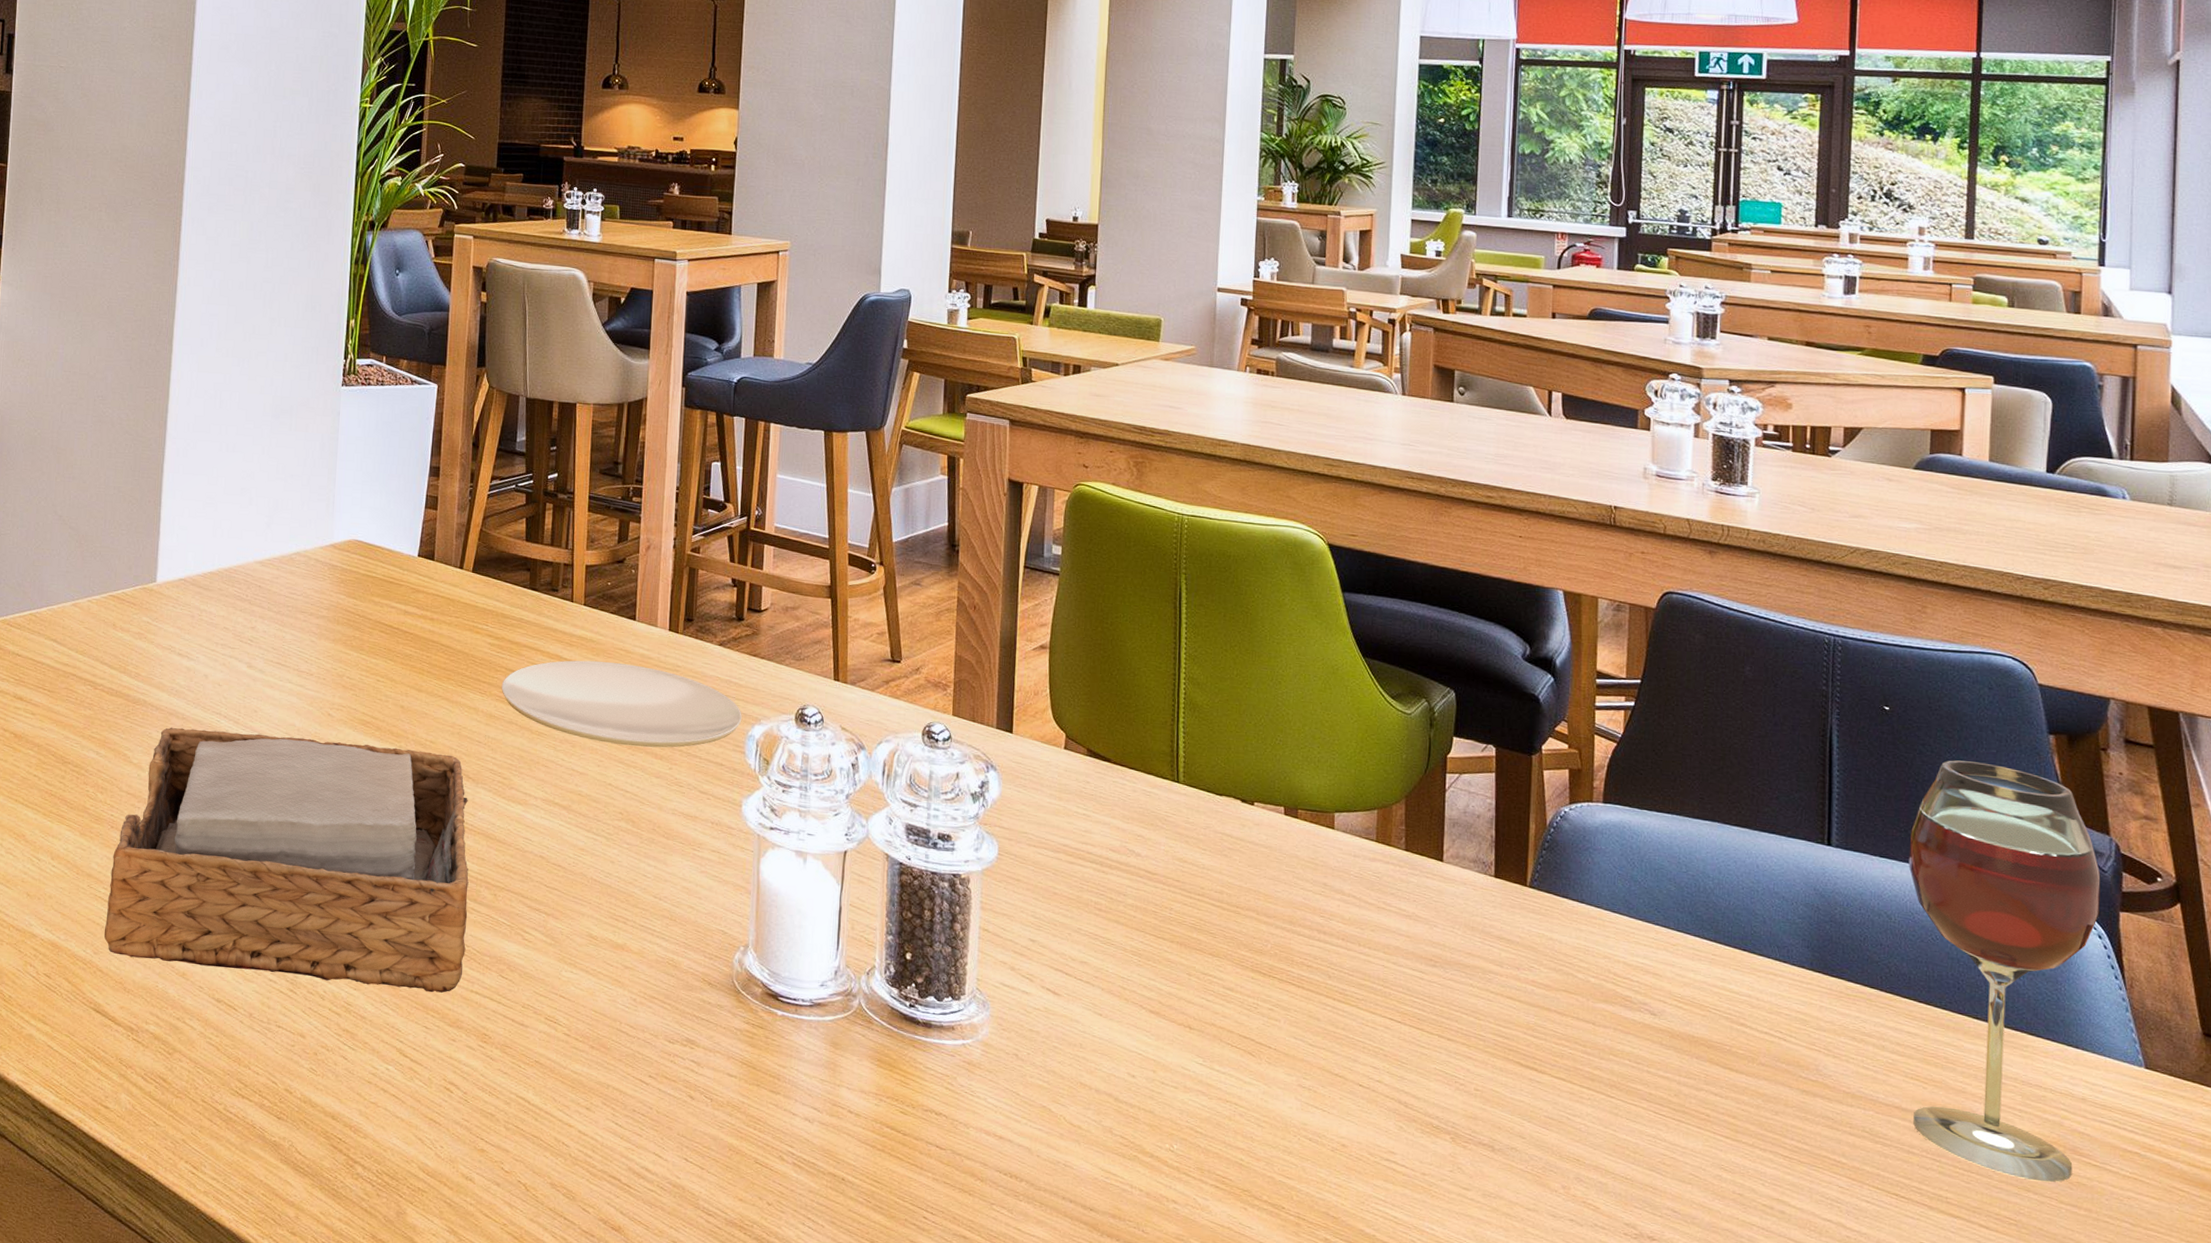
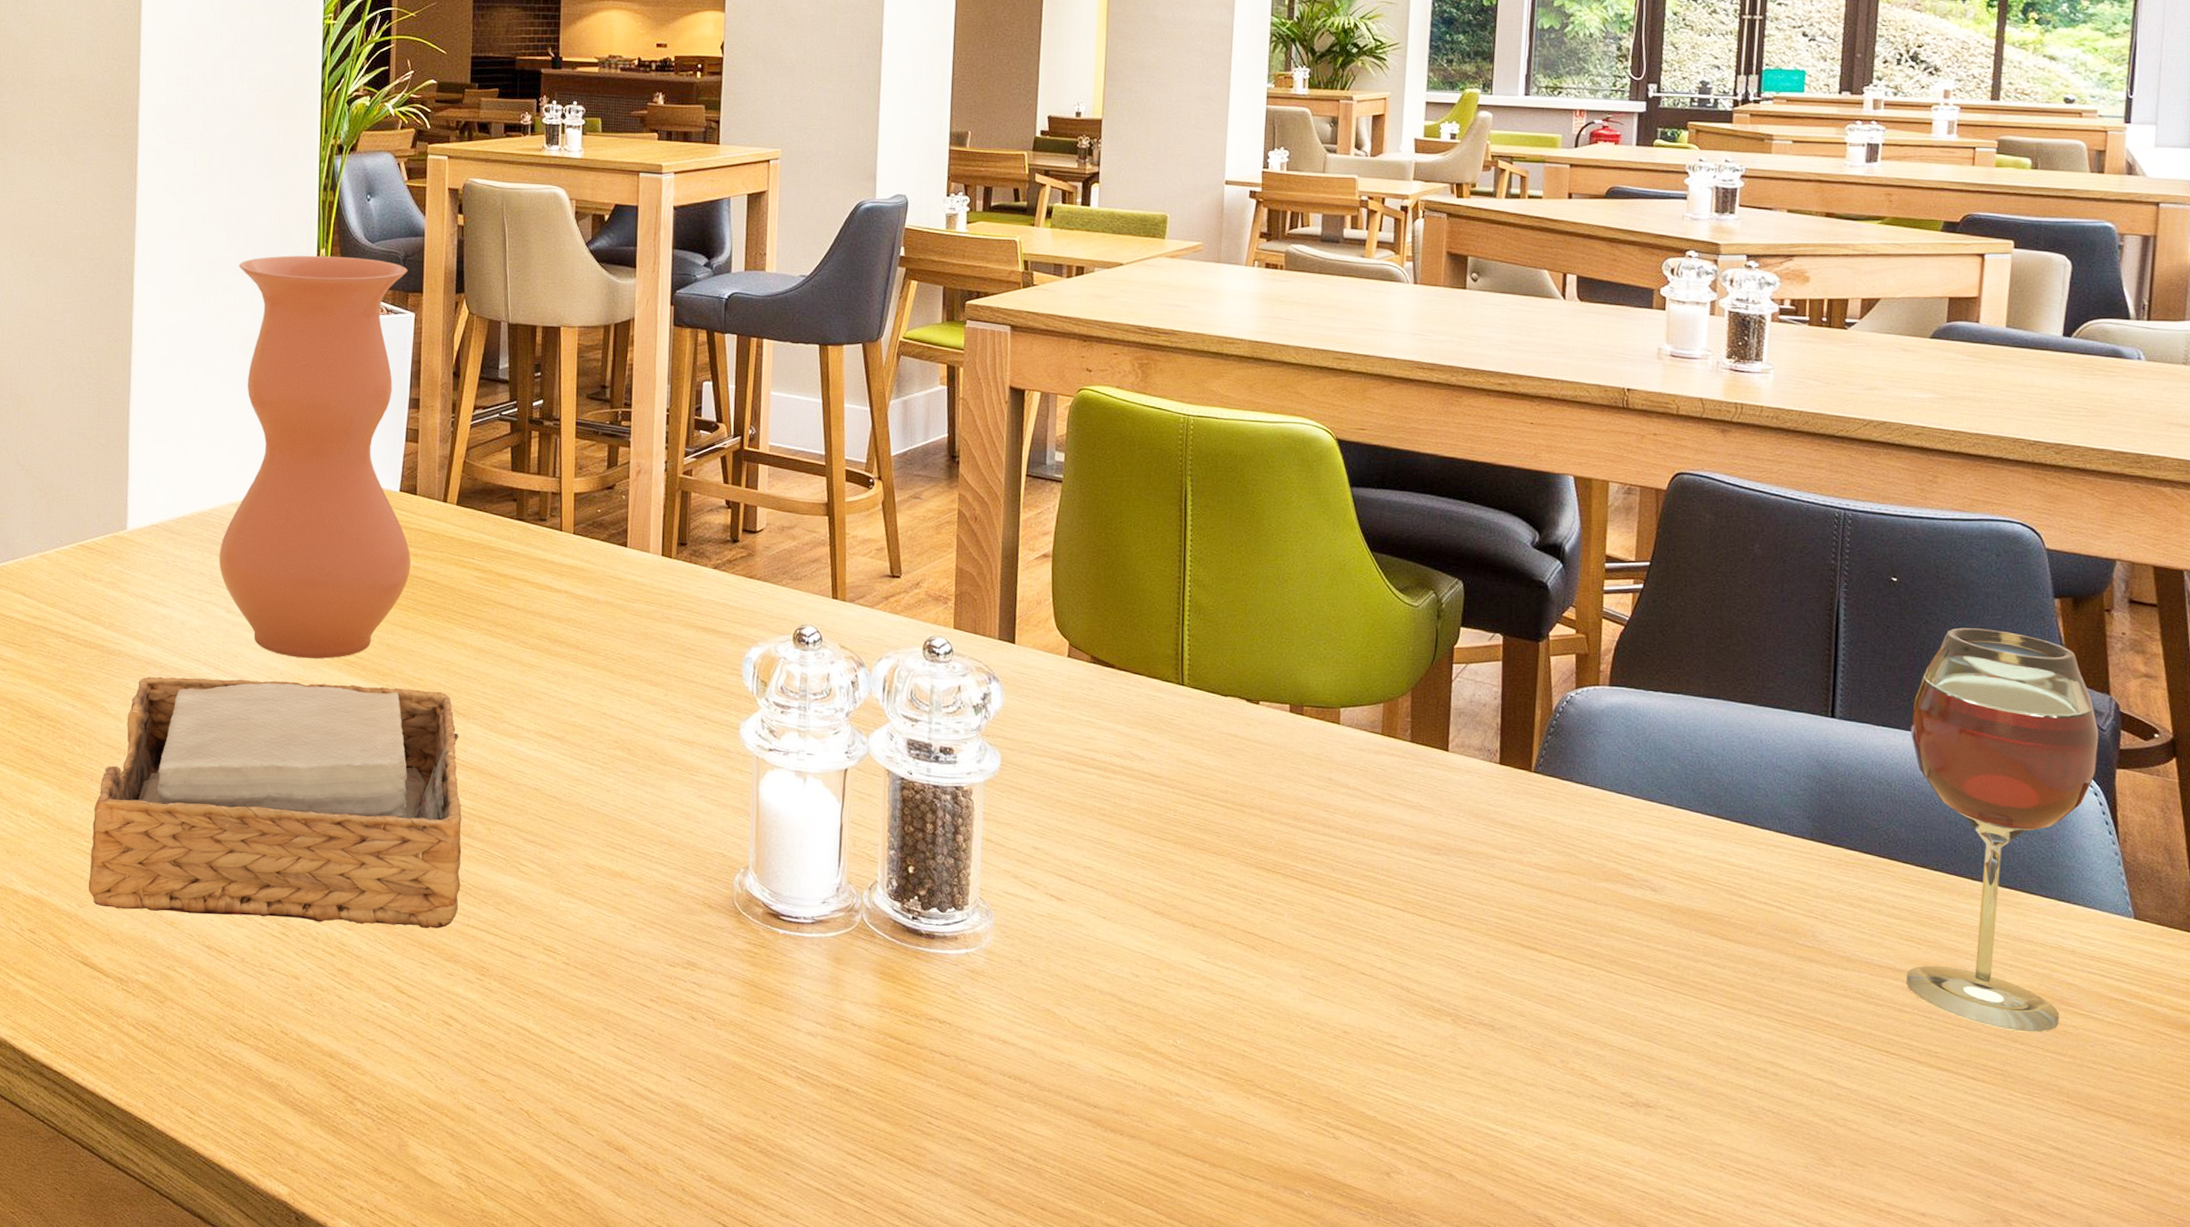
vase: none [242,324,432,718] -> present [219,255,411,659]
plate: present [501,660,742,748] -> none [490,590,739,675]

